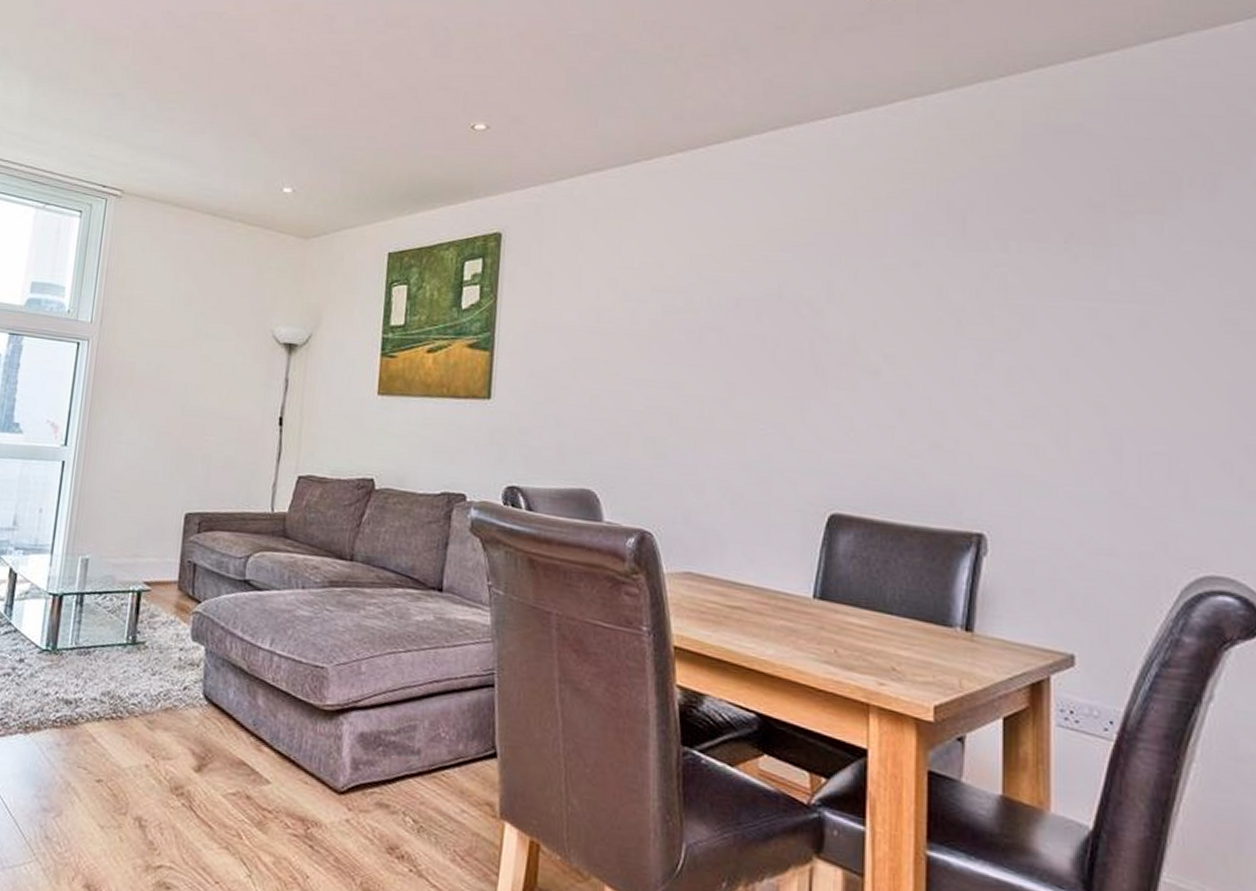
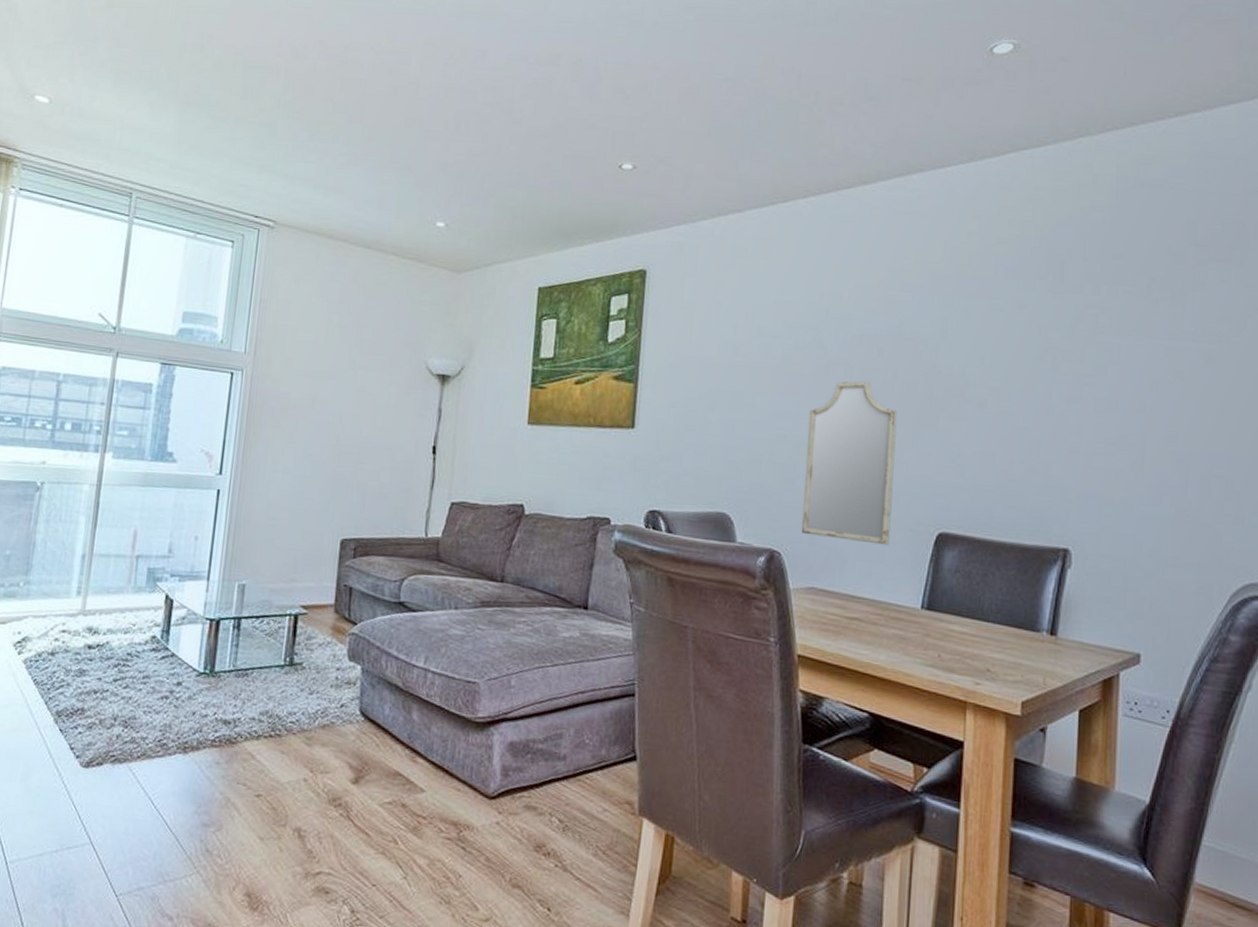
home mirror: none [674,347,780,527] -> present [801,381,897,545]

